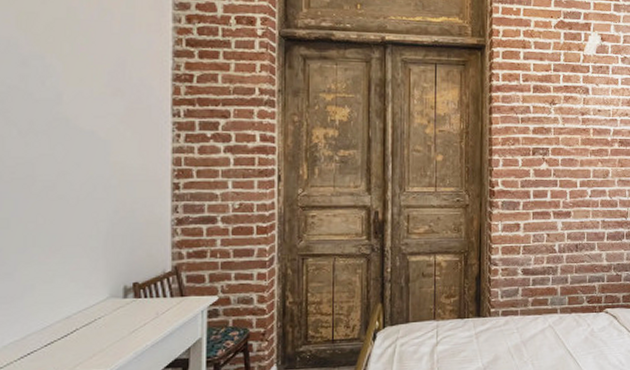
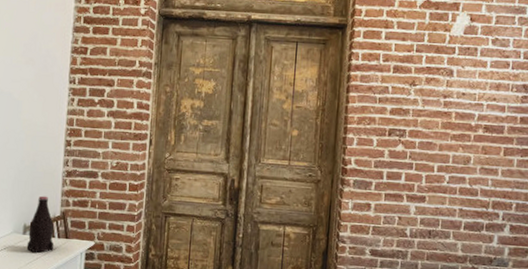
bottle: none [129,250,167,319] -> present [26,196,55,254]

